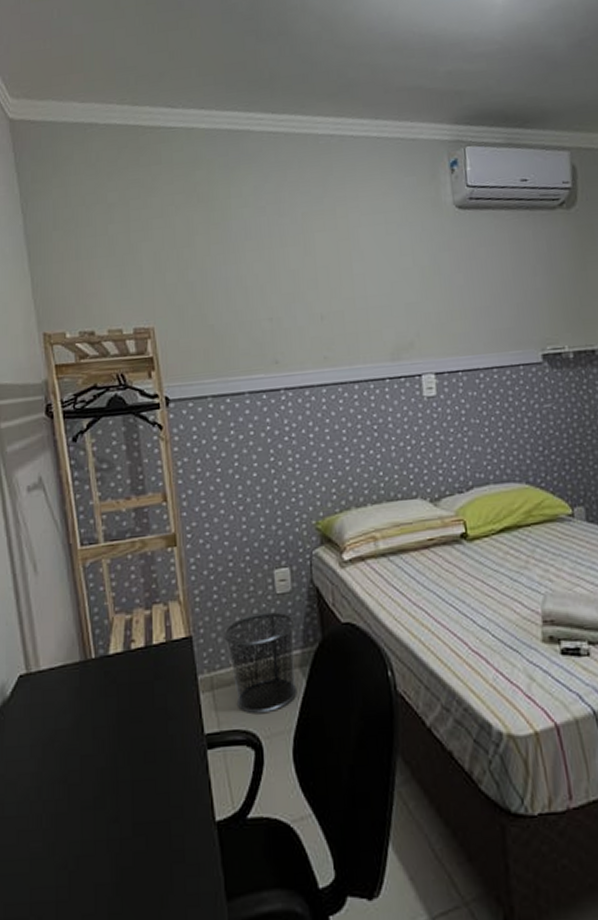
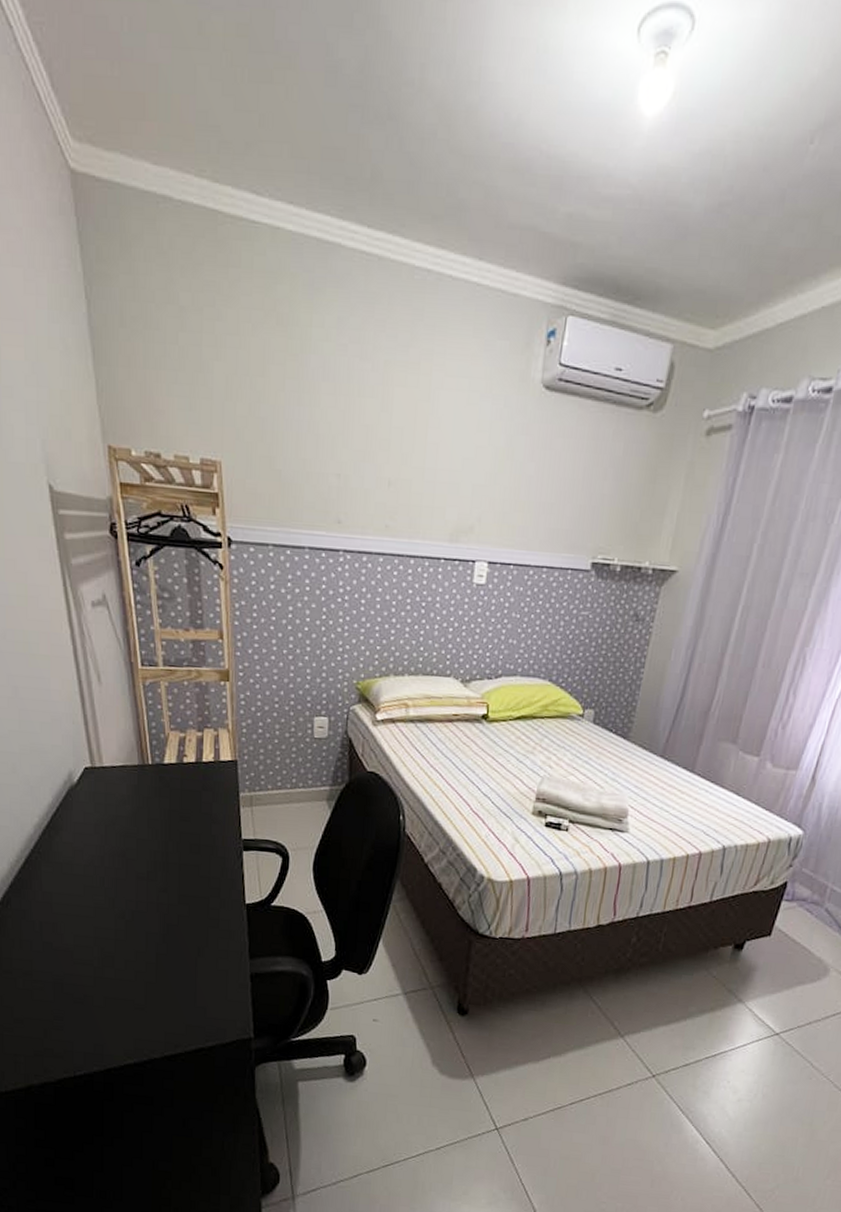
waste bin: present [223,612,297,715] -> none [264,751,327,832]

